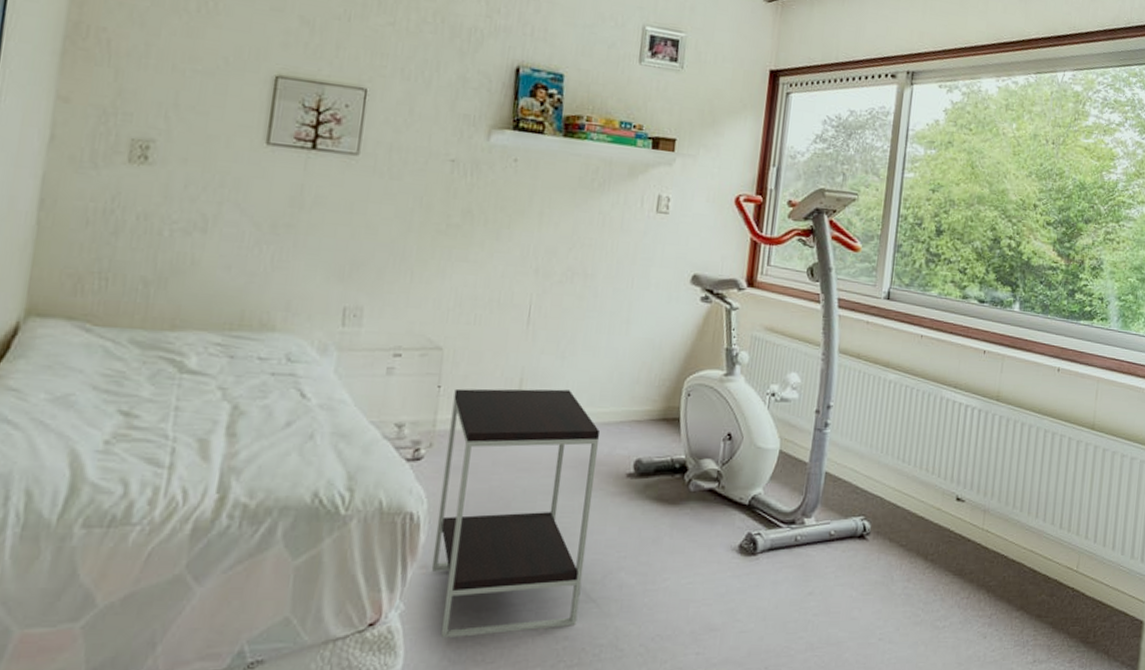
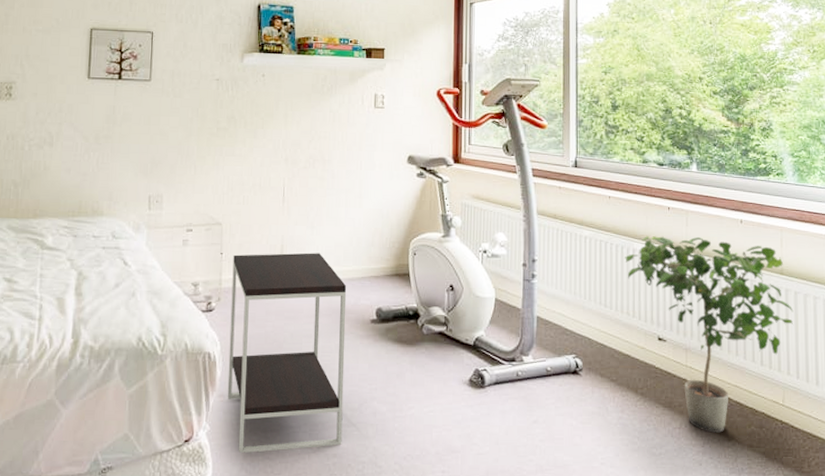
potted plant: none [931,382,1100,602] -> present [625,236,794,433]

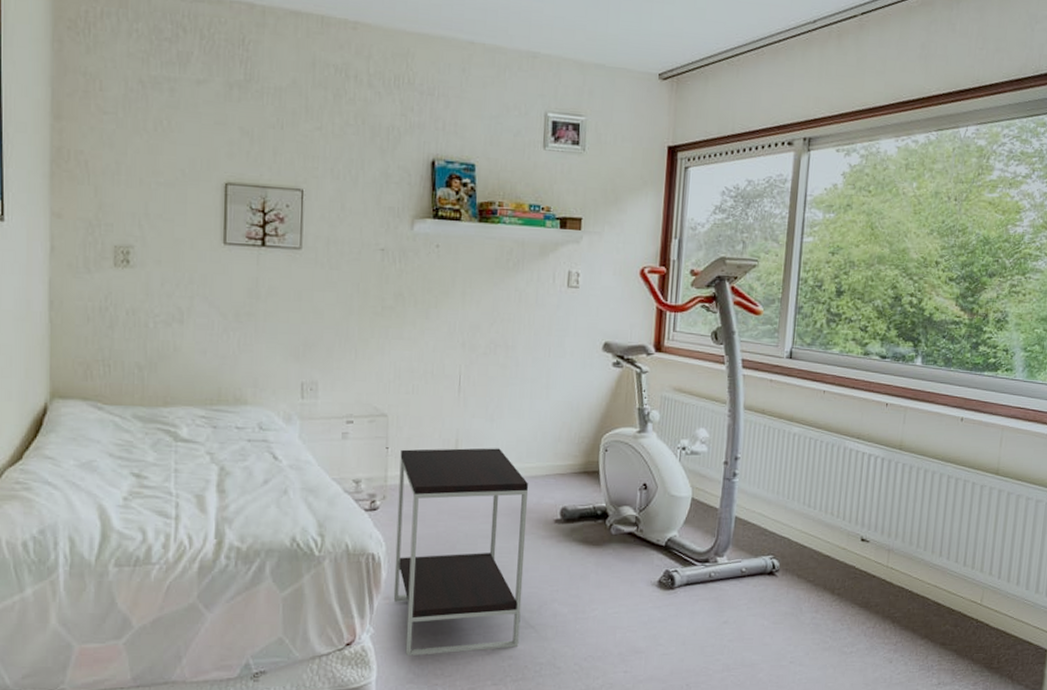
potted plant: present [625,236,794,433] -> none [834,434,1004,632]

